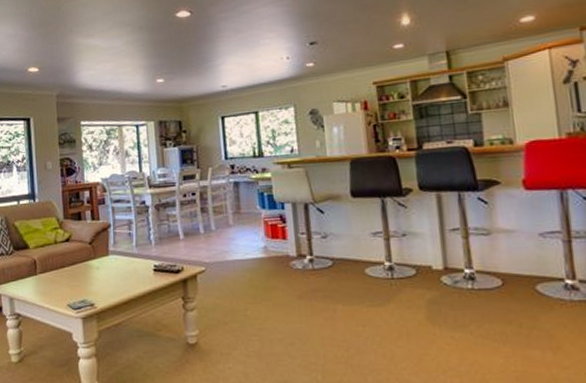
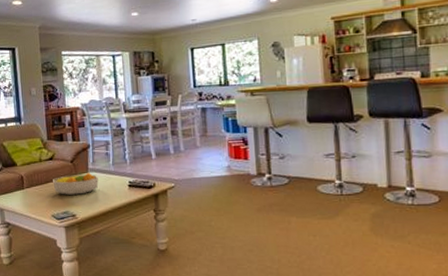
fruit bowl: none [69,255,120,281] -> present [53,172,99,195]

